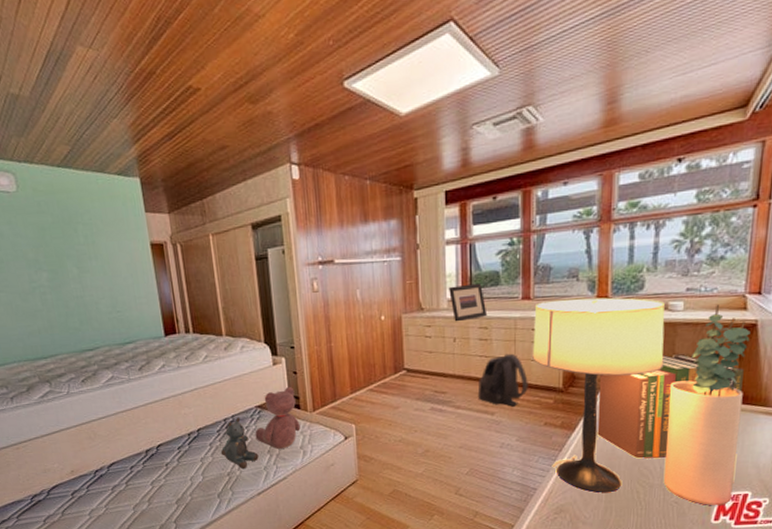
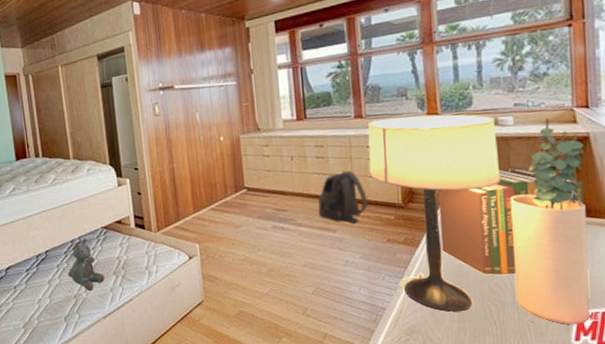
teddy bear: present [255,386,301,450] -> none [101,206,146,271]
picture frame: present [449,283,488,322] -> none [283,103,322,141]

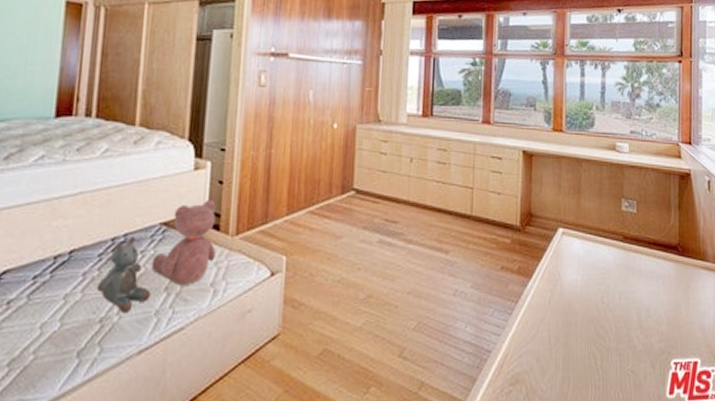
teddy bear: none [101,206,146,271] -> present [151,199,216,287]
backpack: present [318,170,368,224] -> none [432,181,486,245]
table lamp: present [367,114,501,312] -> none [491,127,614,357]
books: present [438,169,584,275] -> none [554,198,683,315]
vase: present [509,119,590,325] -> none [619,151,686,376]

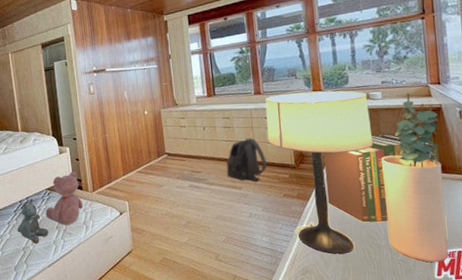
backpack: none [432,181,486,245] -> present [226,137,267,182]
table lamp: none [491,127,614,357] -> present [265,90,374,254]
books: none [554,198,683,315] -> present [323,134,440,223]
vase: none [619,151,686,376] -> present [381,93,449,263]

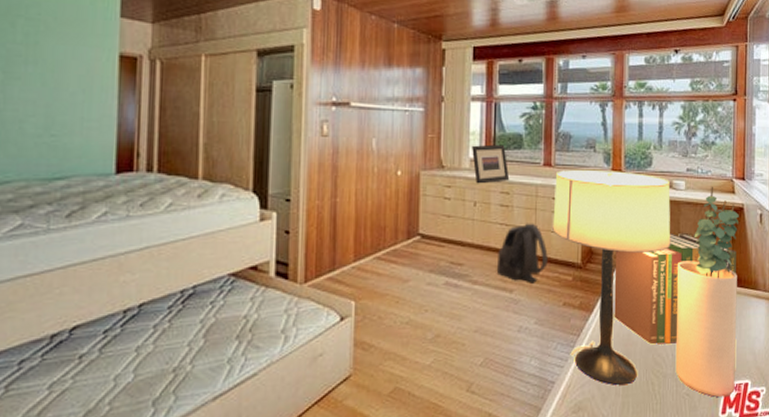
stuffed animal: present [17,198,49,244] -> none [168,288,223,362]
teddy bear: present [45,171,83,226] -> none [222,249,285,334]
picture frame: none [196,83,229,114] -> present [472,144,510,184]

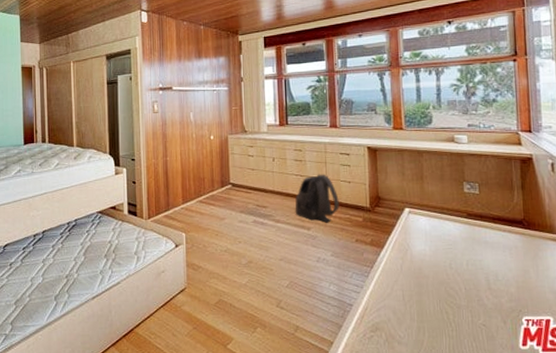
picture frame: present [472,144,510,184] -> none [268,112,301,144]
table lamp: present [552,169,671,385] -> none [341,128,457,311]
books: present [614,234,736,344] -> none [401,182,529,279]
vase: present [675,187,739,398] -> none [464,140,535,331]

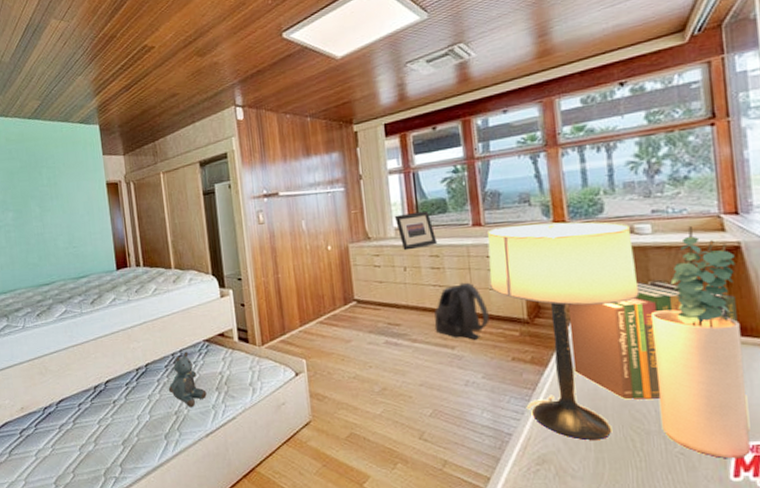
stuffed animal: none [61,221,96,272] -> present [168,351,207,407]
picture frame: none [268,112,301,144] -> present [395,210,438,251]
table lamp: none [341,128,457,311] -> present [486,221,640,440]
books: none [401,182,529,279] -> present [567,282,738,400]
vase: none [464,140,535,331] -> present [650,227,751,459]

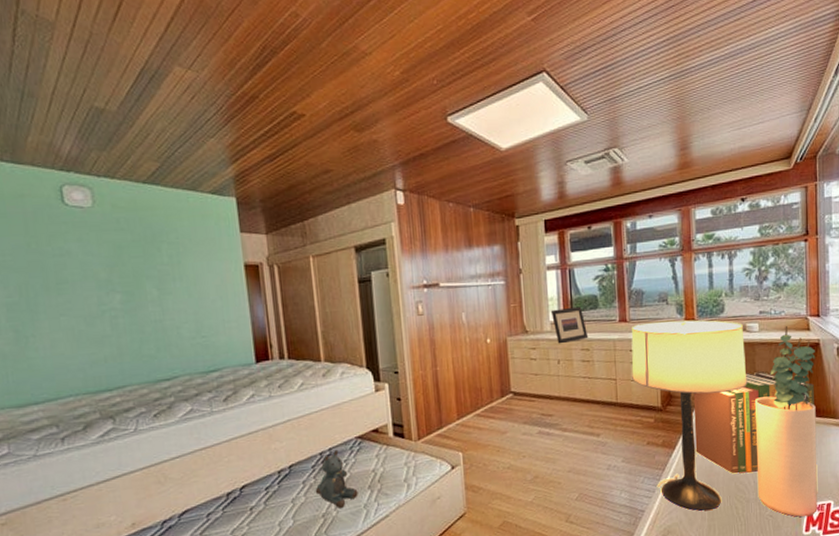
backpack: present [434,282,490,340] -> none [583,374,630,427]

